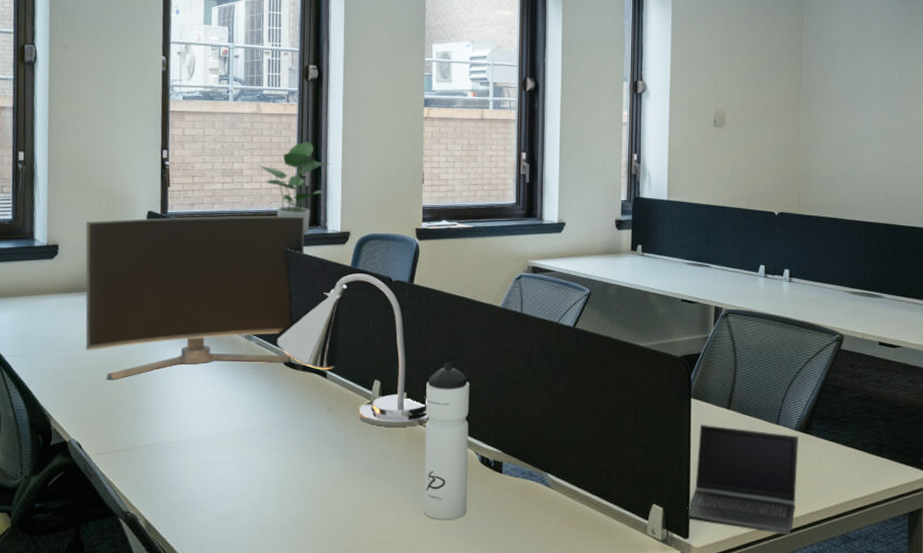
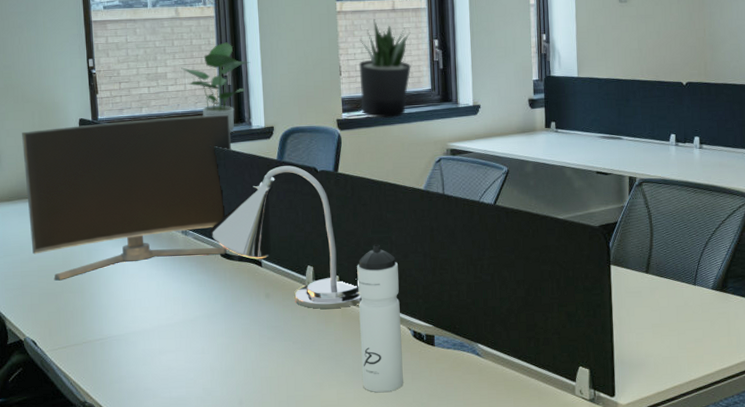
planter: none [442,127,498,231] -> present [359,18,411,119]
laptop computer: present [687,425,799,535] -> none [612,289,716,388]

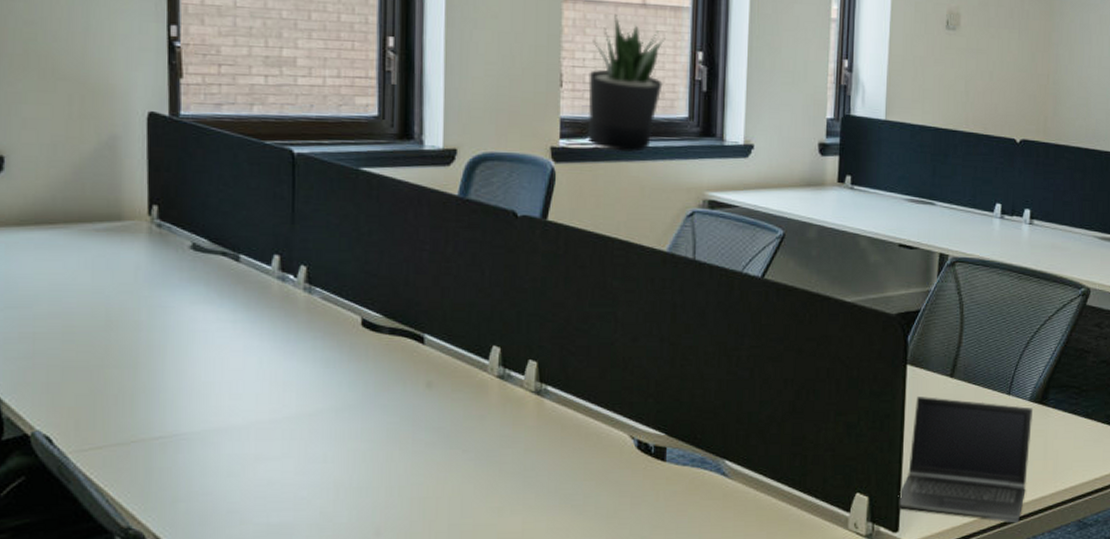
computer monitor: present [22,114,236,281] -> none [48,122,391,349]
potted plant: present [181,42,251,133] -> none [320,23,429,153]
table lamp: present [210,165,362,309] -> none [347,205,568,406]
water bottle: present [357,244,403,393] -> none [560,321,623,522]
laptop computer: none [612,289,716,388] -> present [897,397,1034,523]

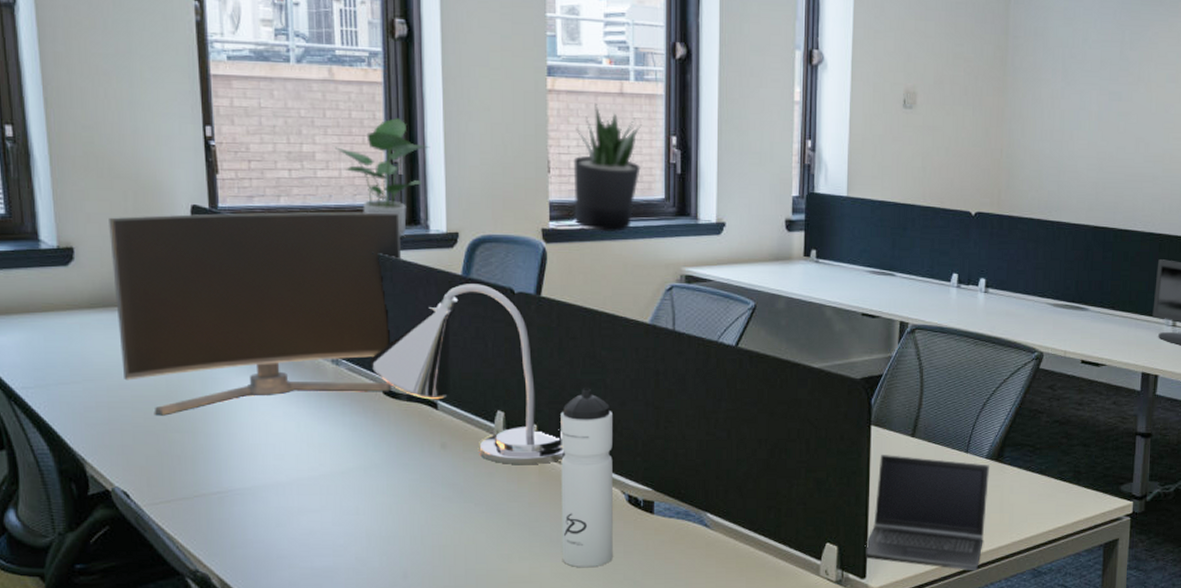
computer monitor: none [48,122,391,349] -> present [109,211,405,416]
potted plant: none [320,23,429,153] -> present [335,118,431,237]
table lamp: none [347,205,568,406] -> present [369,284,565,464]
water bottle: none [560,321,623,522] -> present [561,388,613,568]

